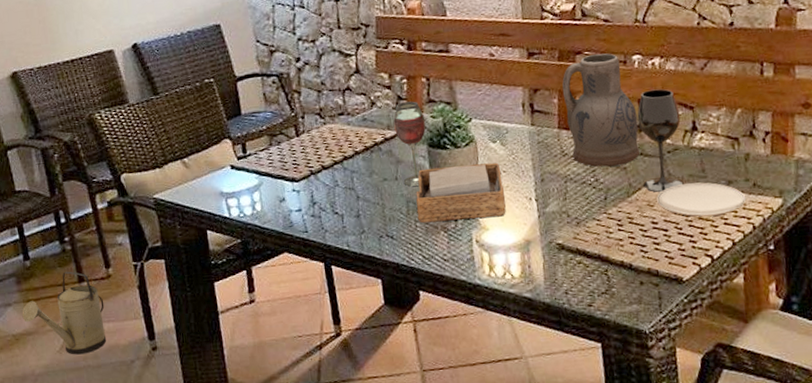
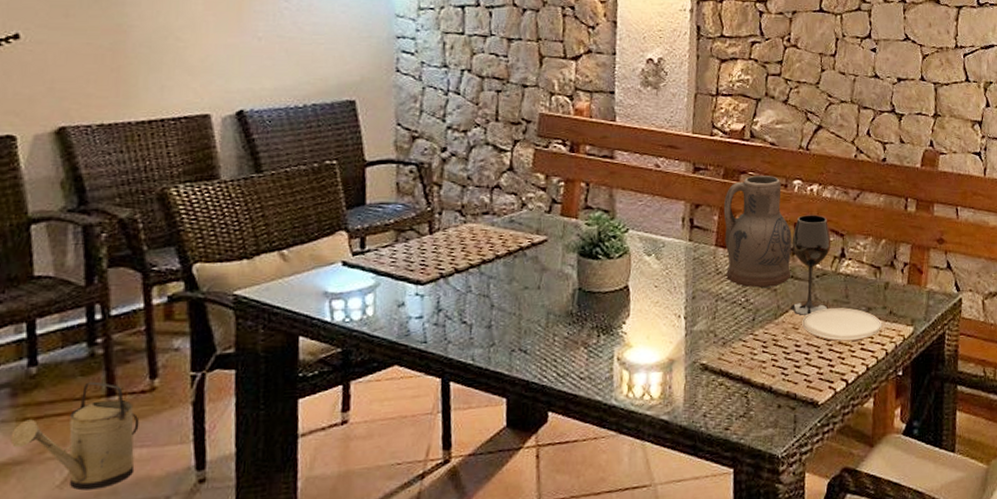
wineglass: present [393,101,426,187] -> none [544,206,579,298]
napkin holder: present [416,162,506,224] -> none [557,276,653,338]

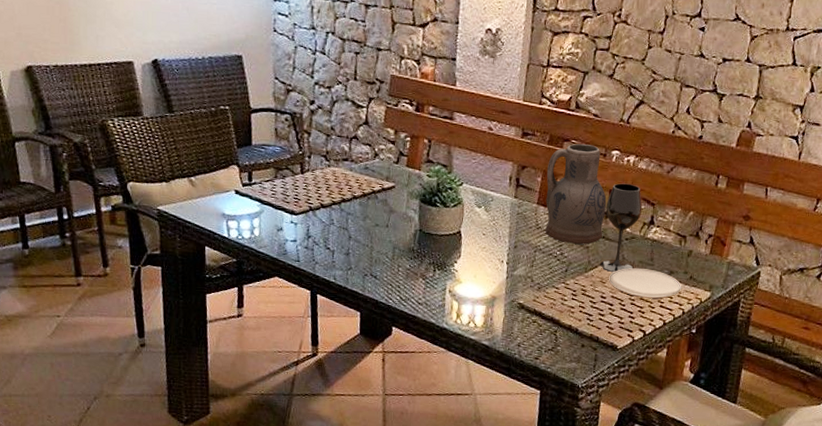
watering can: present [10,381,140,491] -> none [16,264,98,342]

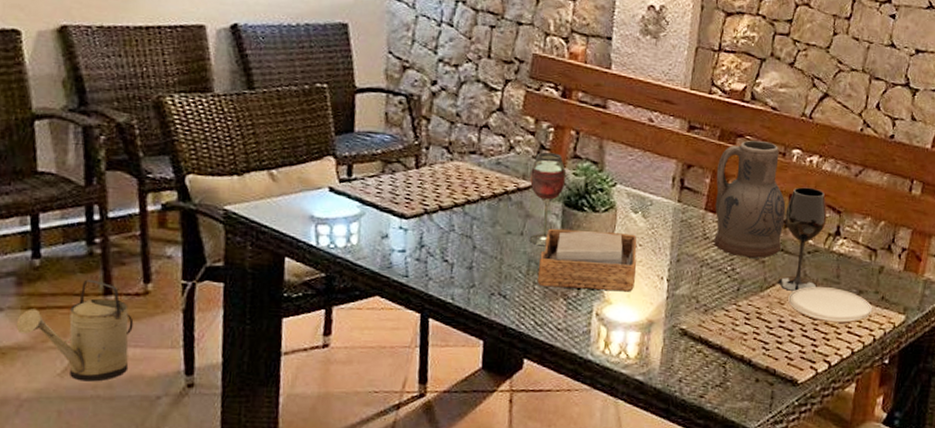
watering can: none [16,264,98,342] -> present [16,279,134,382]
wineglass: none [392,158,422,236] -> present [529,152,567,246]
napkin holder: none [401,221,481,273] -> present [537,228,637,292]

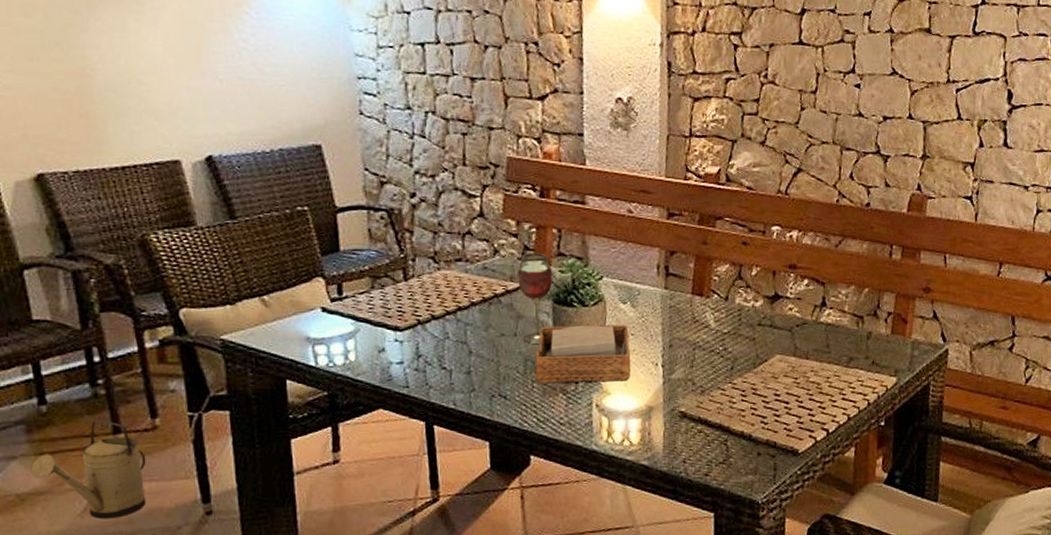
pitcher: present [714,140,786,258] -> none [699,222,771,336]
wineglass: present [778,187,827,291] -> none [770,262,812,365]
plate: present [788,286,873,323] -> none [781,357,865,391]

